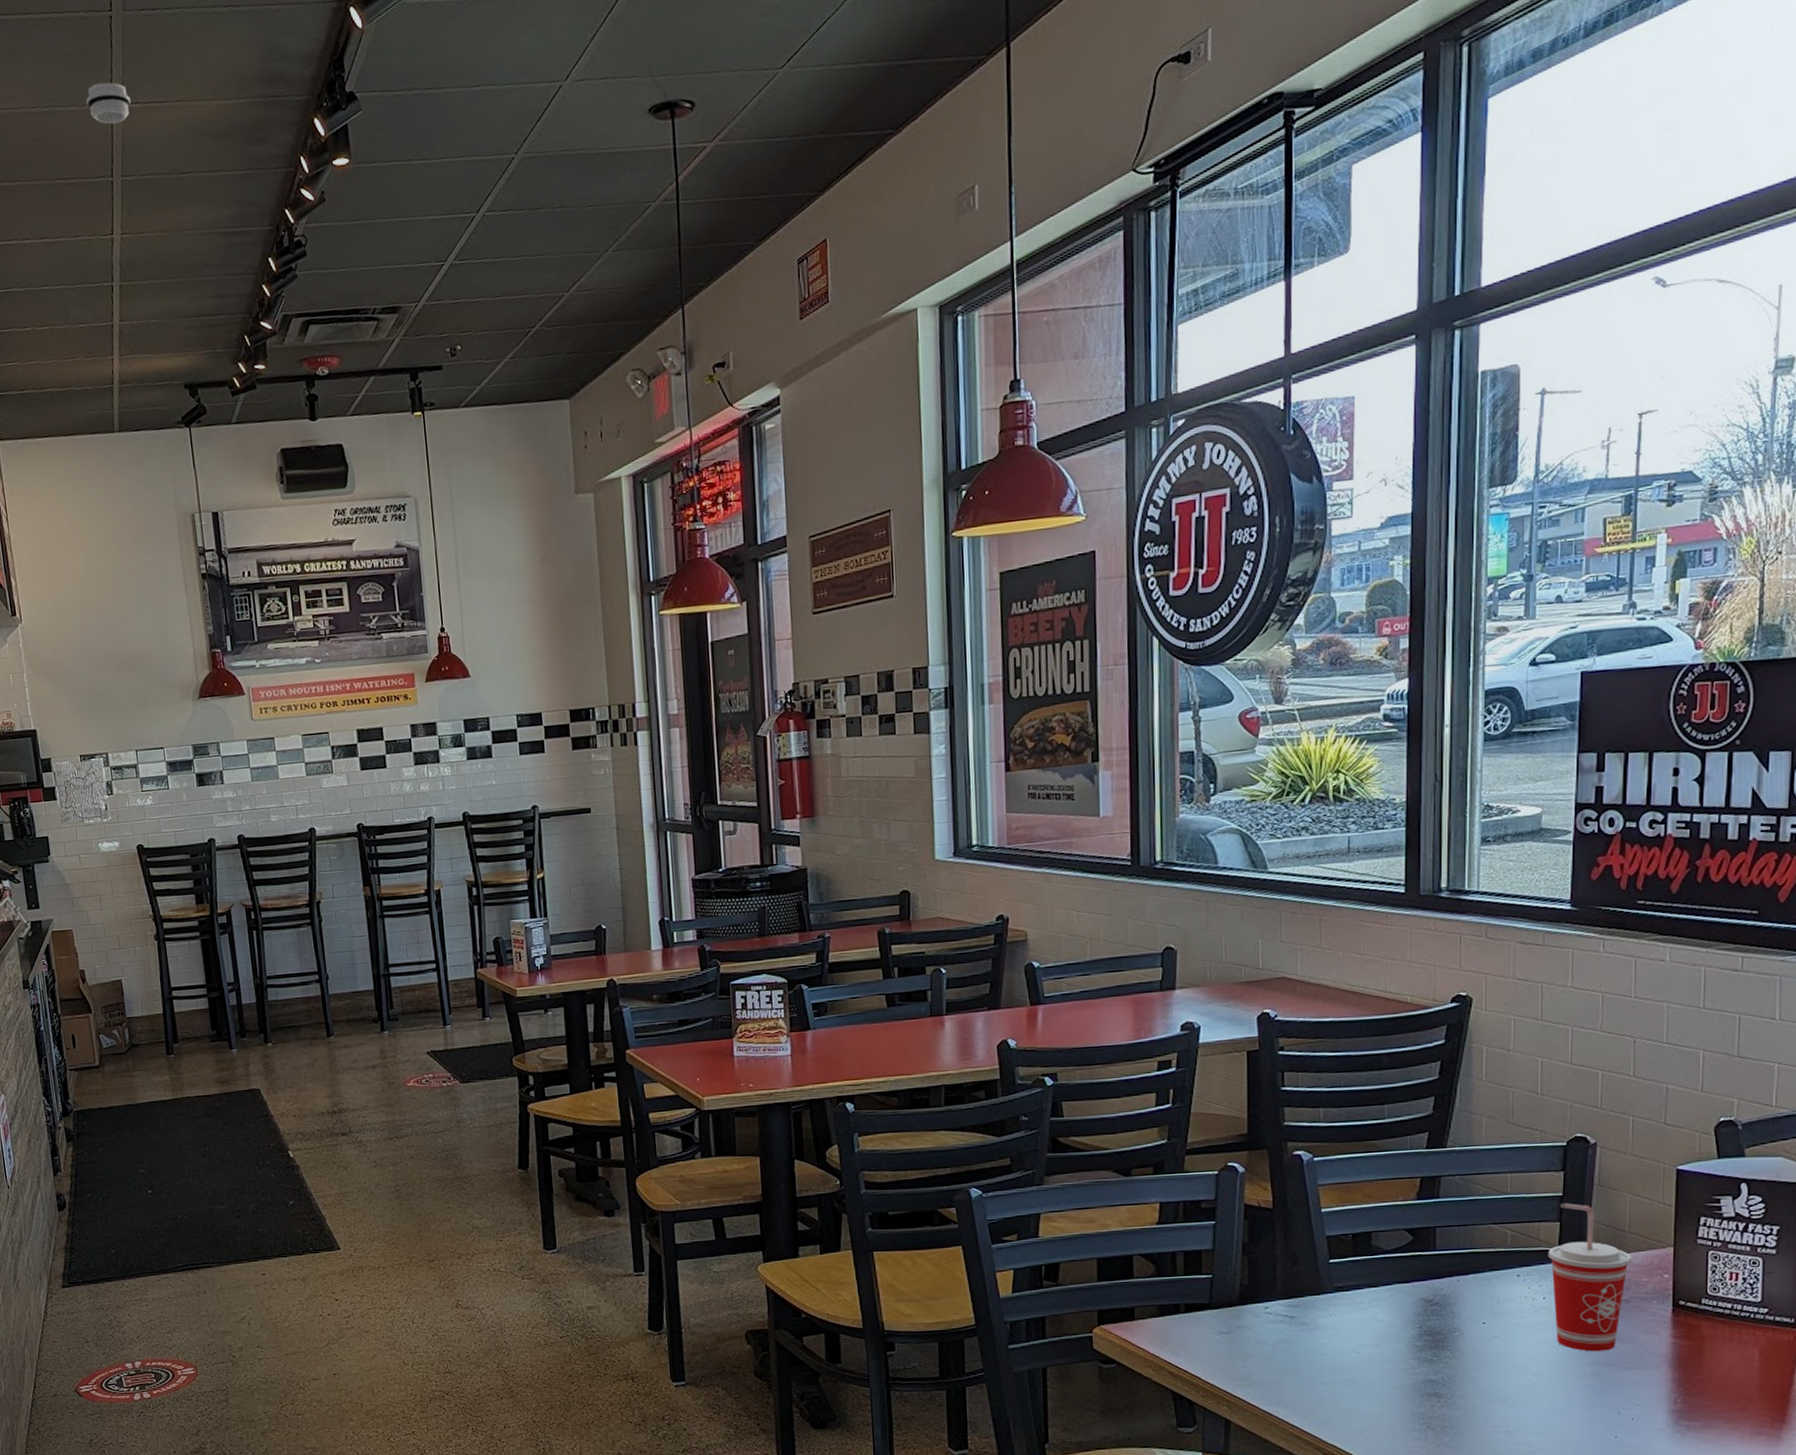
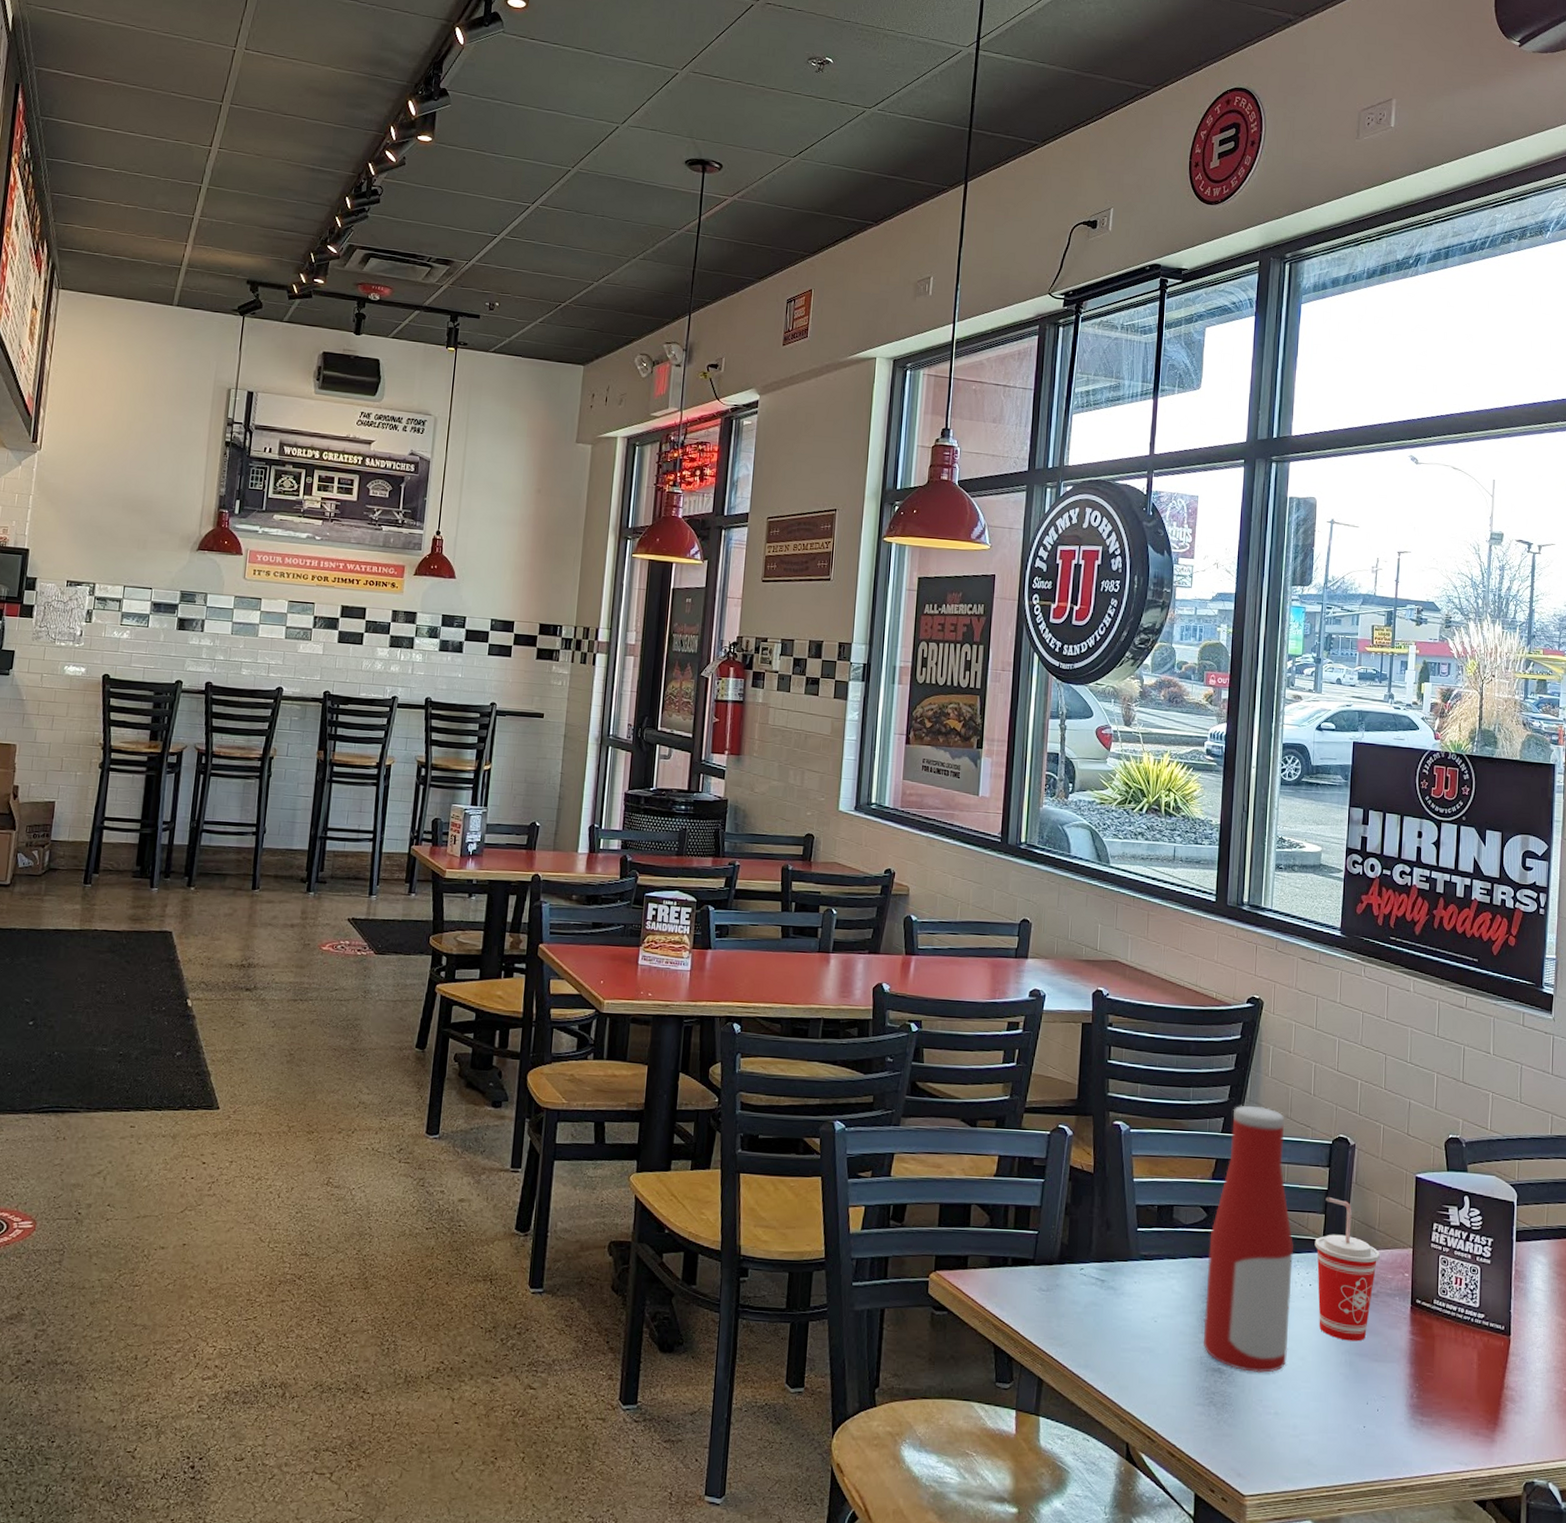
smoke detector: present [86,82,131,125] -> none [213,28,253,63]
bottle: none [1415,1115,1521,1394] -> present [1204,1105,1293,1374]

